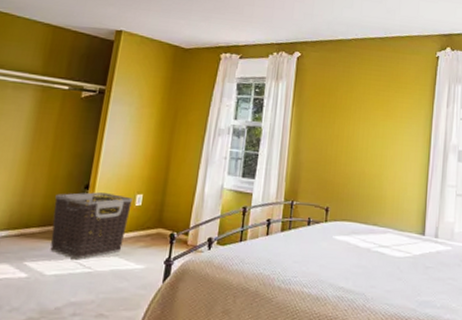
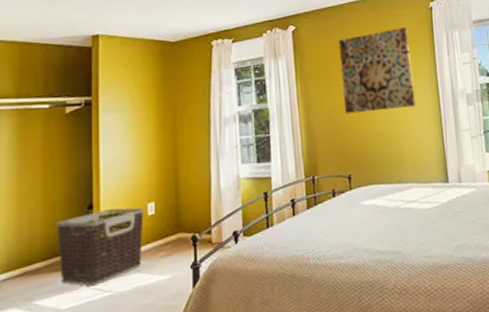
wall art: none [333,71,410,153] -> present [338,26,416,114]

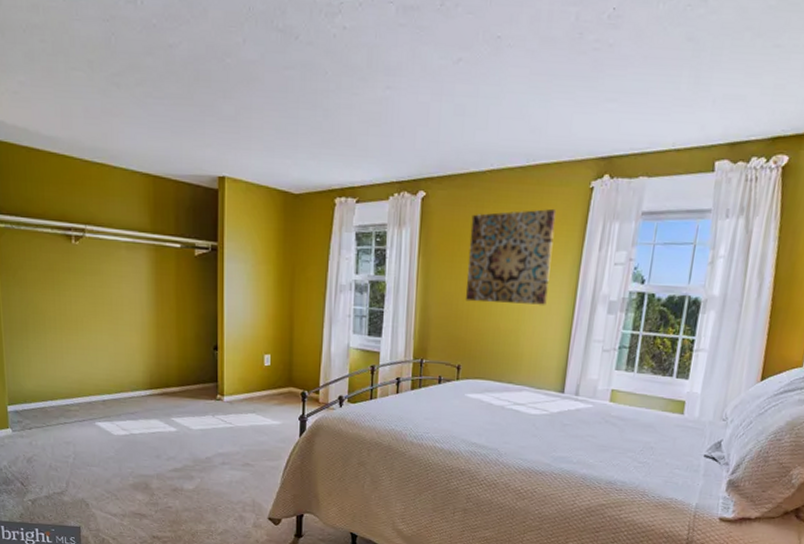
clothes hamper: present [56,207,144,287] -> none [188,353,261,416]

